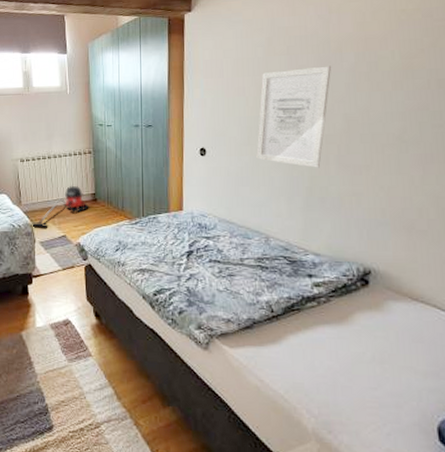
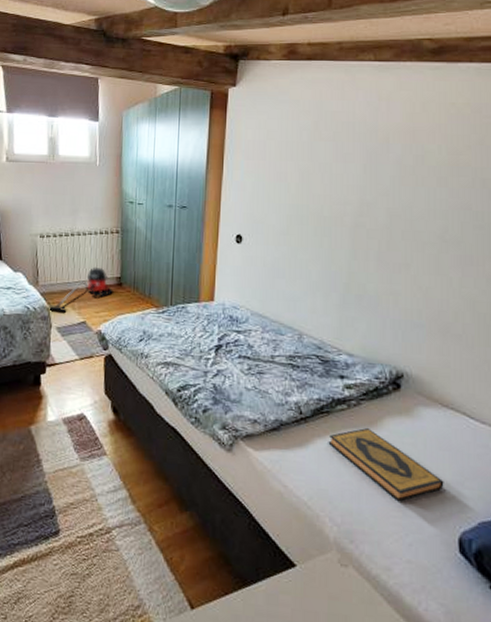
wall art: present [256,66,331,168] -> none [295,156,377,264]
hardback book: none [300,323,419,393] -> present [328,428,444,502]

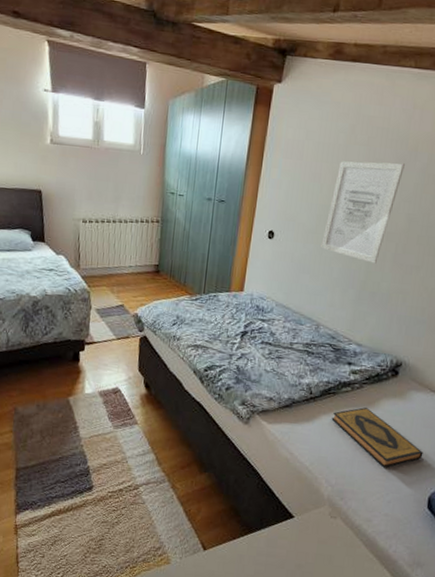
vacuum cleaner: present [46,266,113,313] -> none [87,253,151,296]
wall art: none [295,156,377,264] -> present [321,161,405,264]

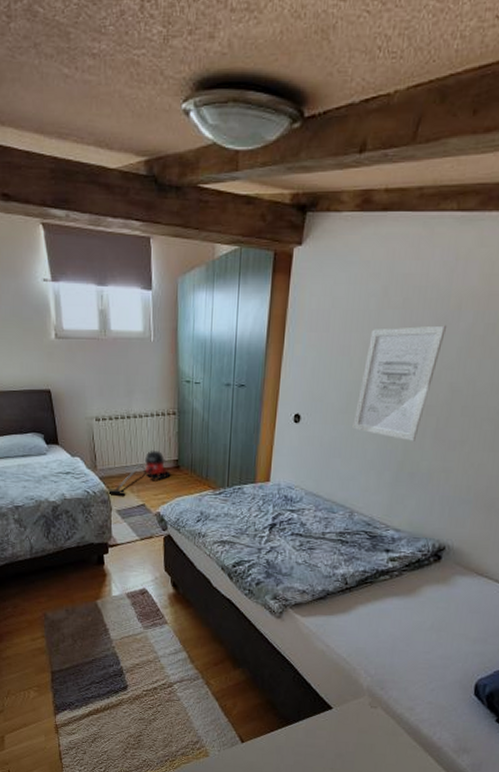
vacuum cleaner: none [87,253,151,296] -> present [106,450,171,496]
hardback book: present [331,407,424,468] -> none [369,595,470,656]

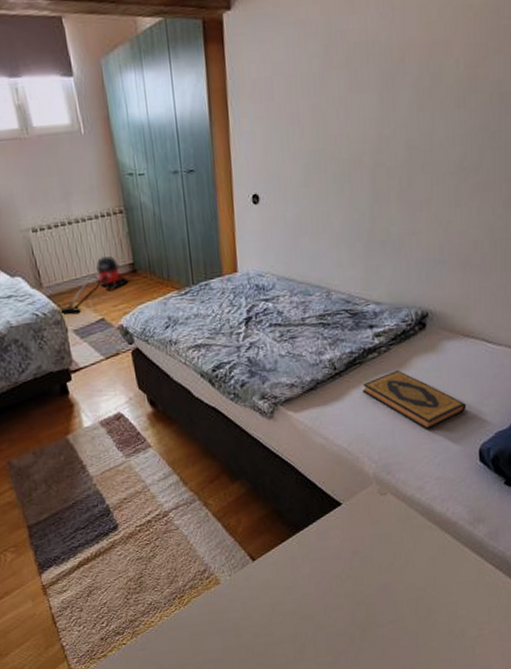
wall art: present [352,325,446,441] -> none [314,80,393,208]
hardback book: none [369,595,470,656] -> present [362,370,466,430]

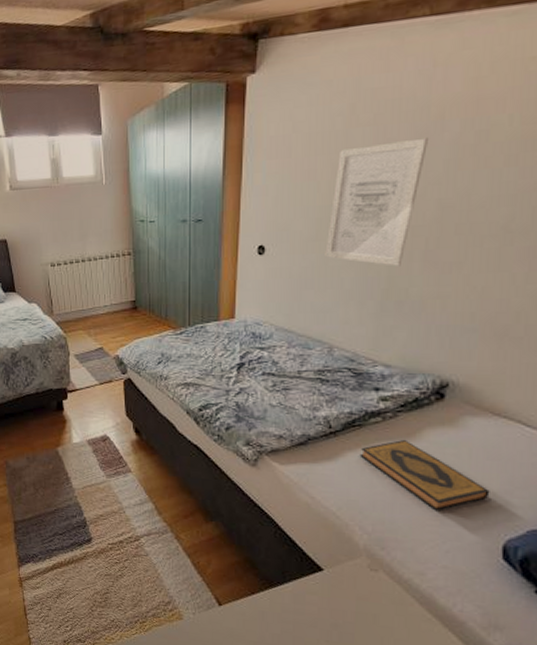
vacuum cleaner: present [57,256,128,313] -> none [63,292,128,340]
wall art: none [314,80,393,208] -> present [325,137,428,266]

